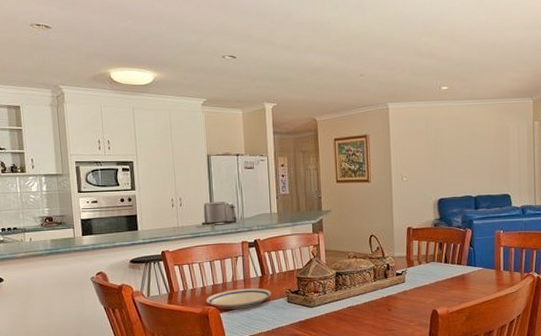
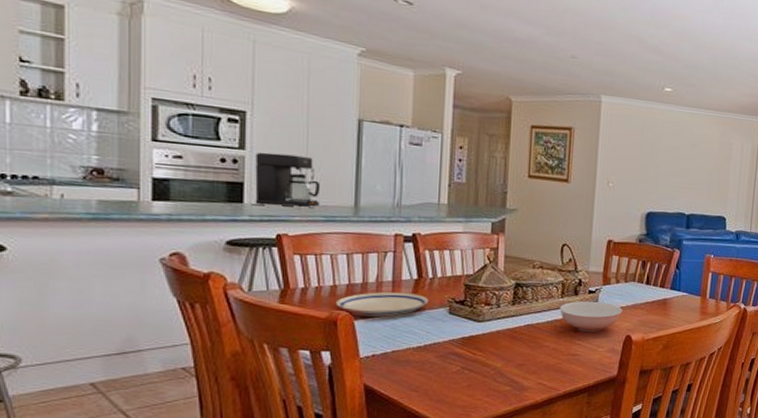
coffee maker: none [142,189,188,230] -> present [255,152,321,208]
toaster: present [201,201,237,226] -> none [340,179,392,210]
bowl: none [374,282,427,309] -> present [560,301,623,332]

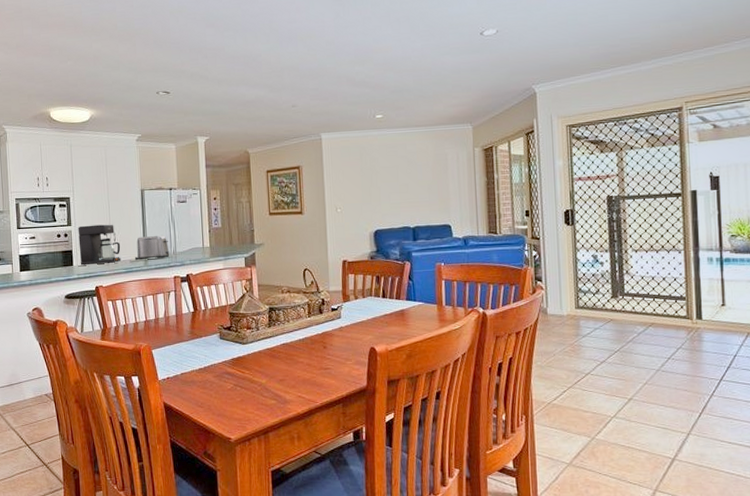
plate: present [335,292,429,317] -> none [138,323,204,346]
toaster: none [340,179,392,210] -> present [134,236,170,261]
bowl: present [560,301,623,332] -> none [308,317,364,347]

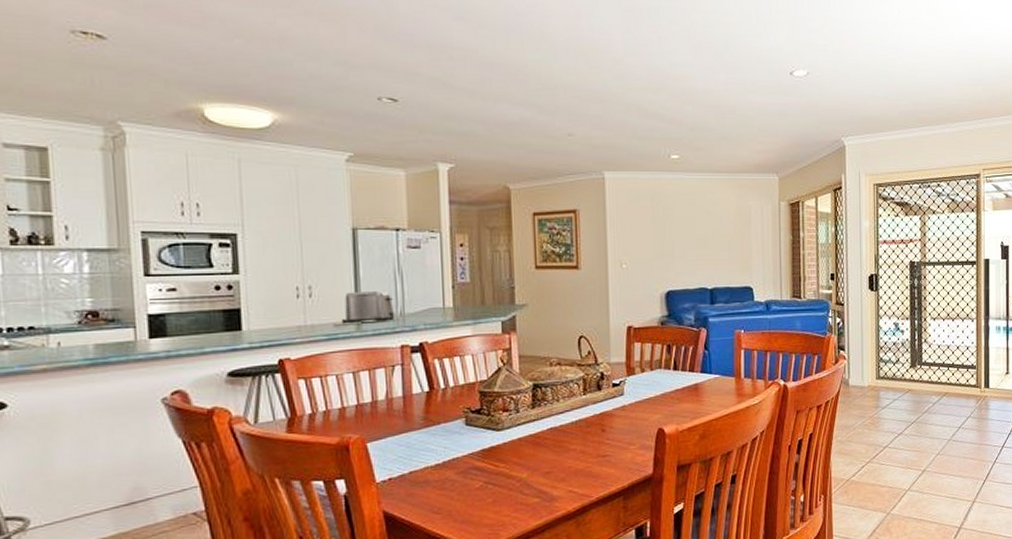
coffee maker: present [78,224,122,266] -> none [250,273,321,330]

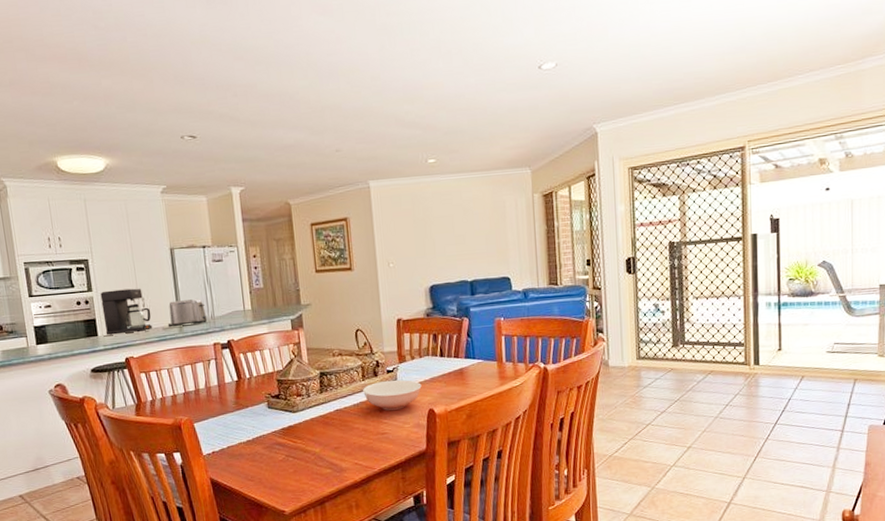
coffee maker: none [250,273,321,330] -> present [100,288,153,335]
bowl: none [583,394,651,430] -> present [363,379,422,411]

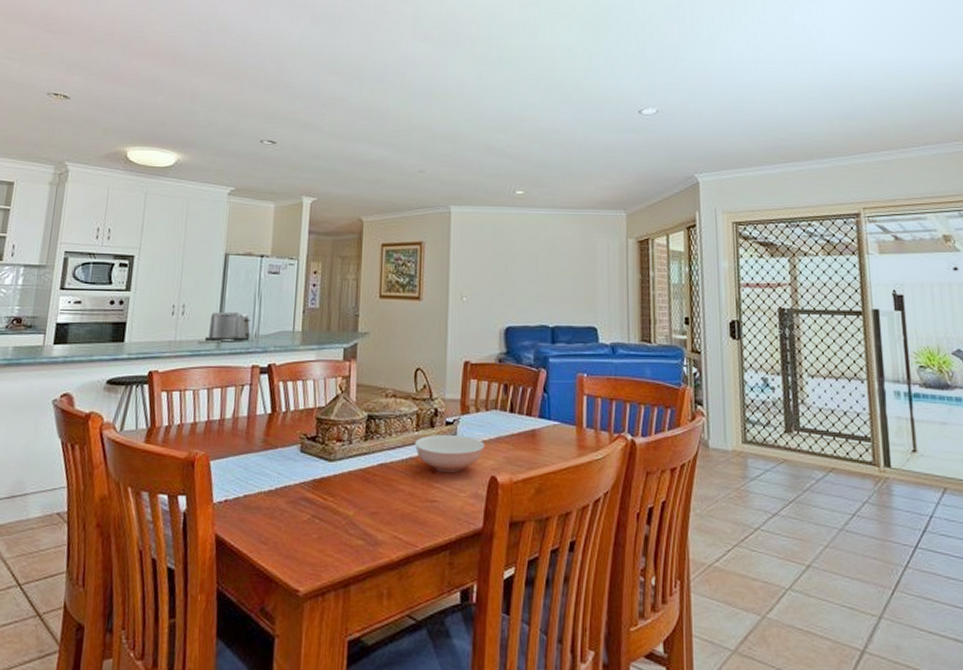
coffee maker: present [100,288,153,335] -> none [133,292,190,344]

